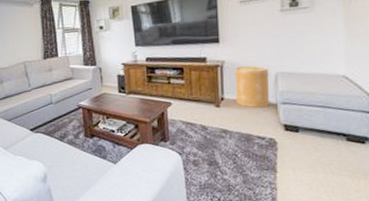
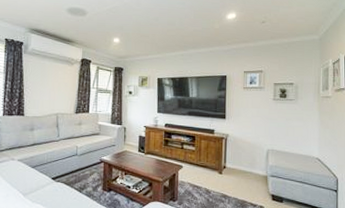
basket: present [235,65,270,108] -> none [236,141,263,178]

